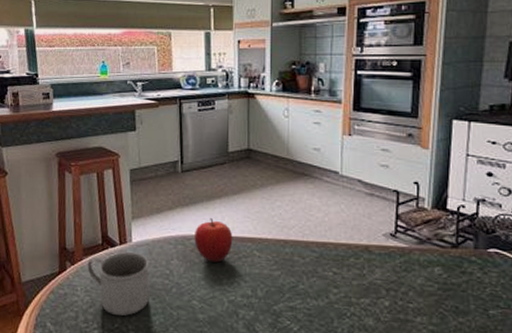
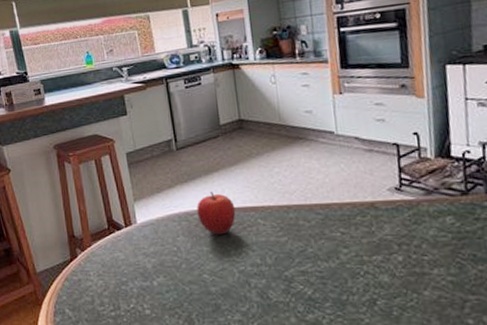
mug: present [87,251,150,316] -> none [96,232,161,295]

